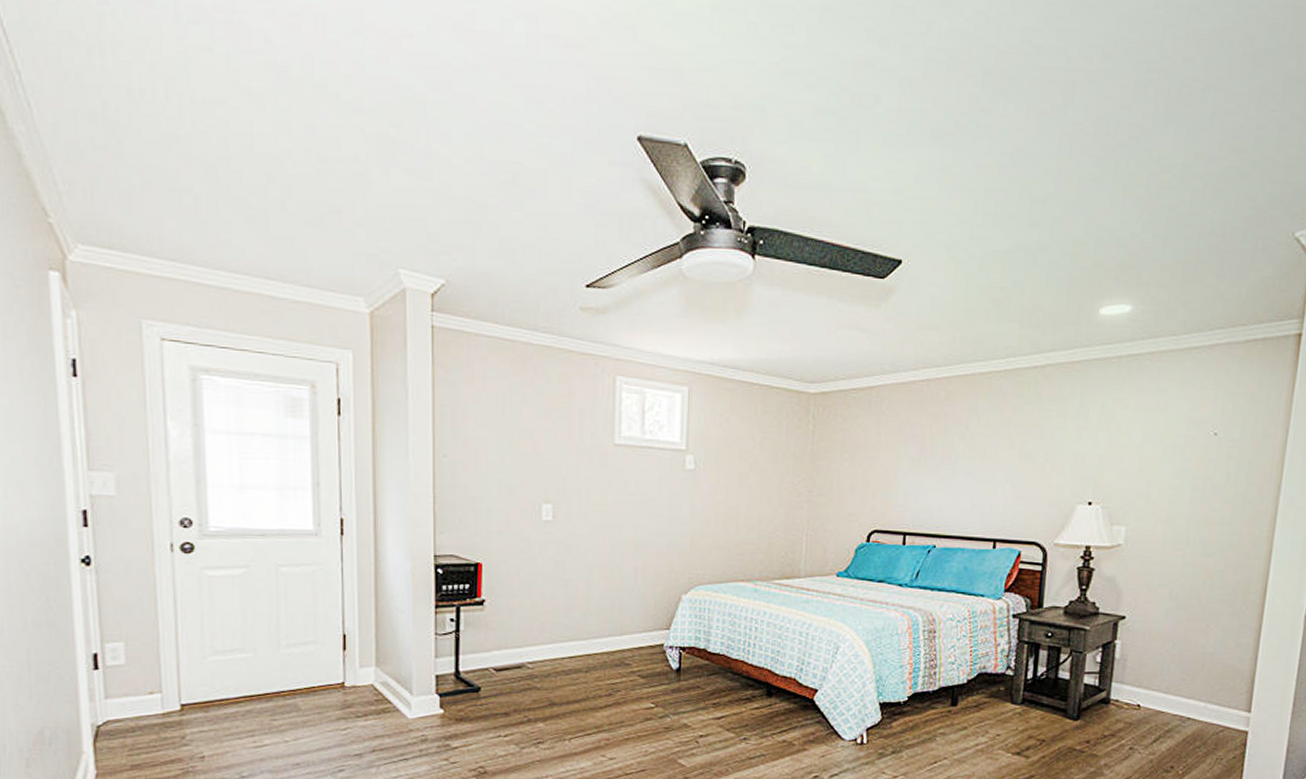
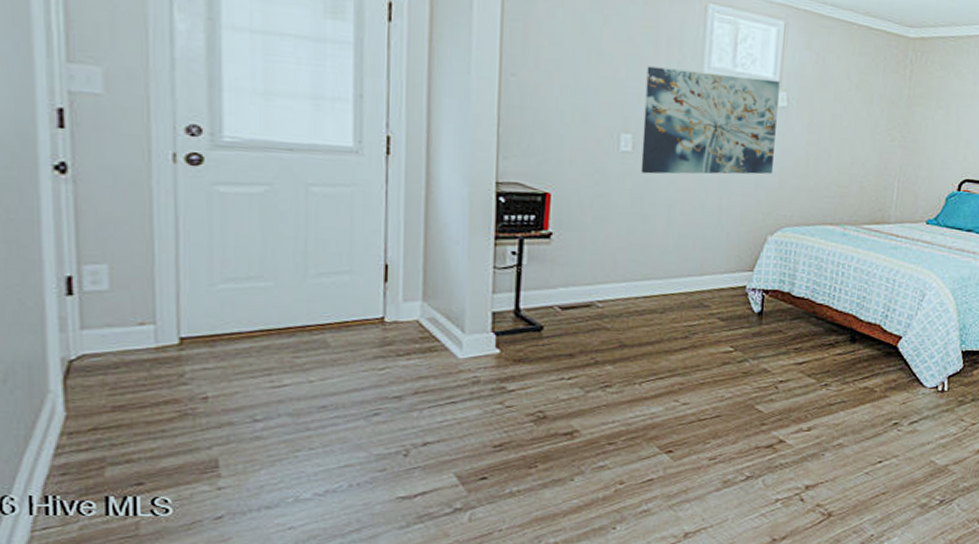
wall art: none [561,439,686,541] -> present [640,66,780,175]

